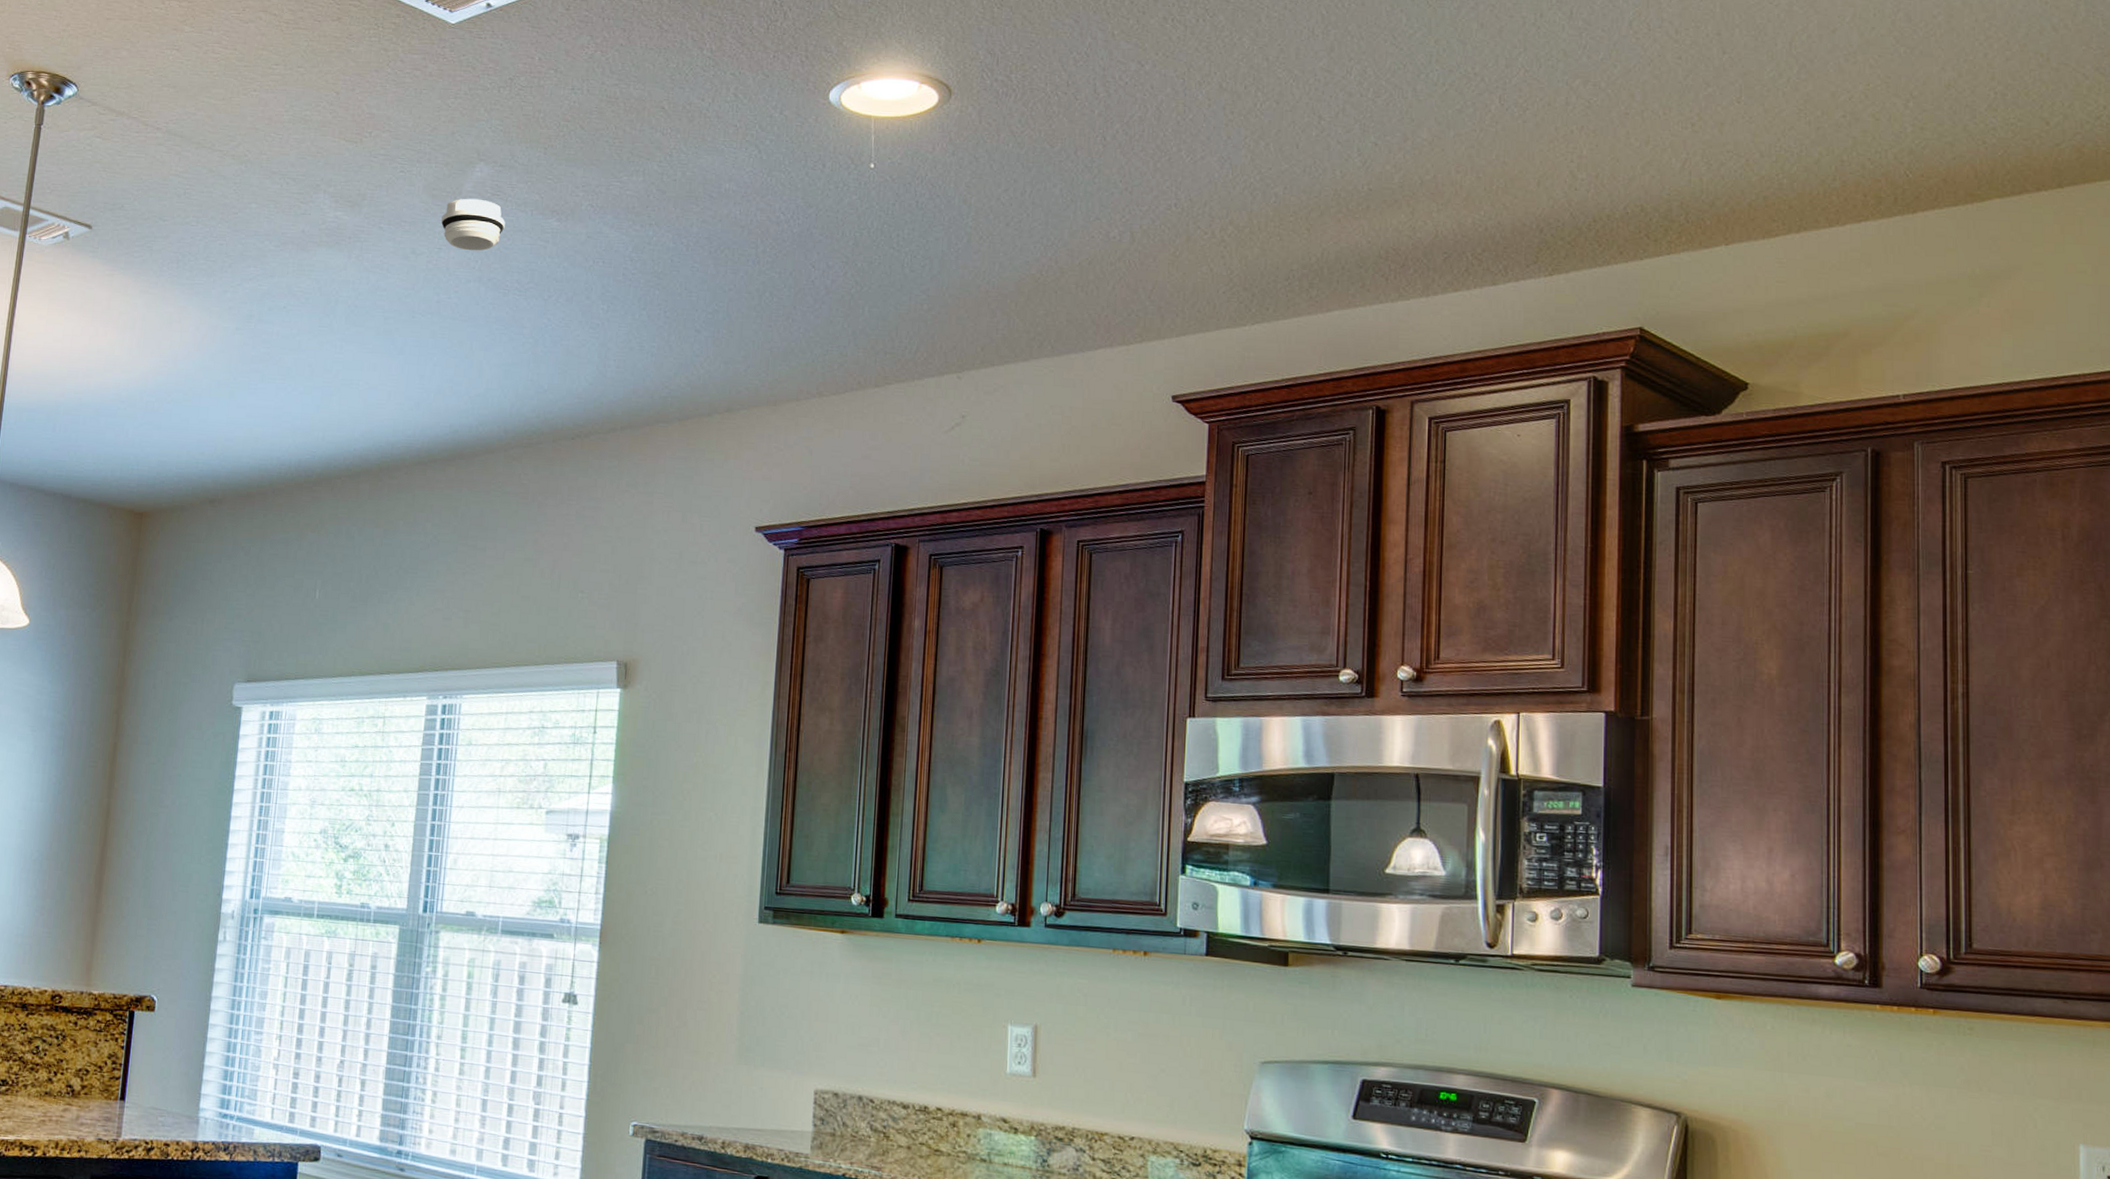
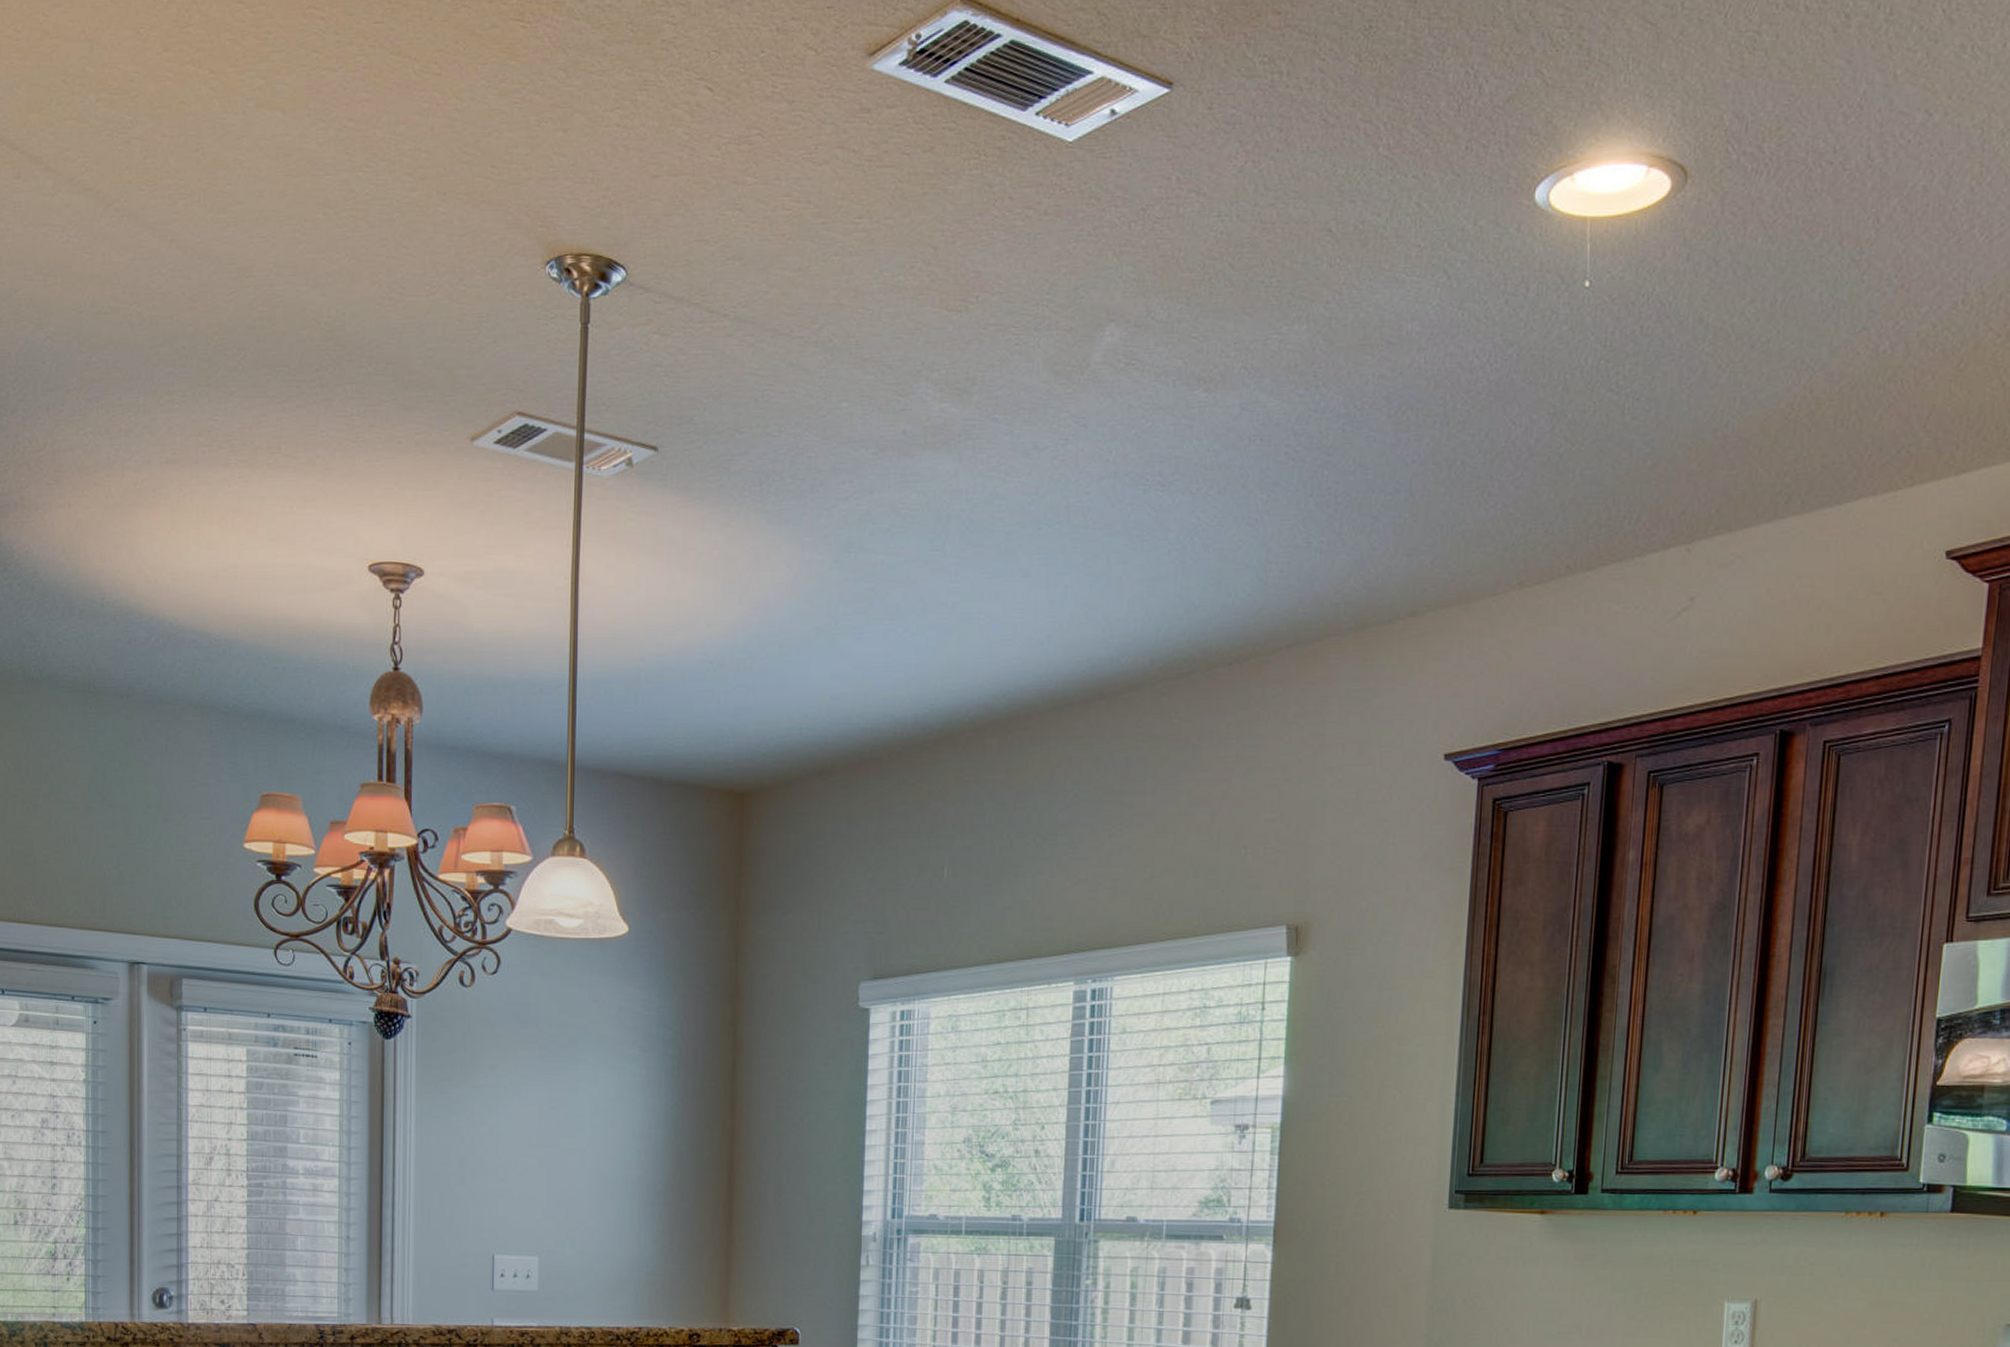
smoke detector: present [441,198,505,251] -> none [1067,371,1143,440]

